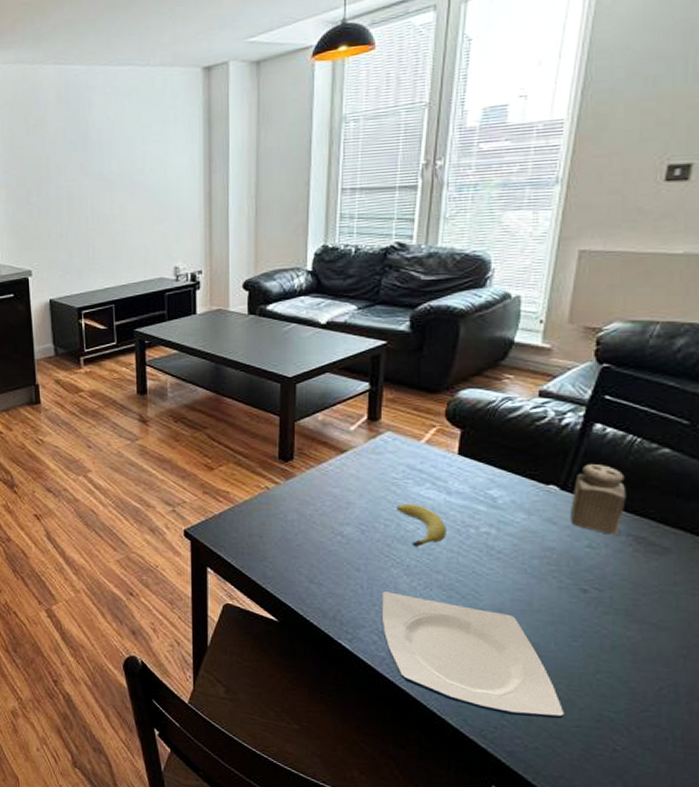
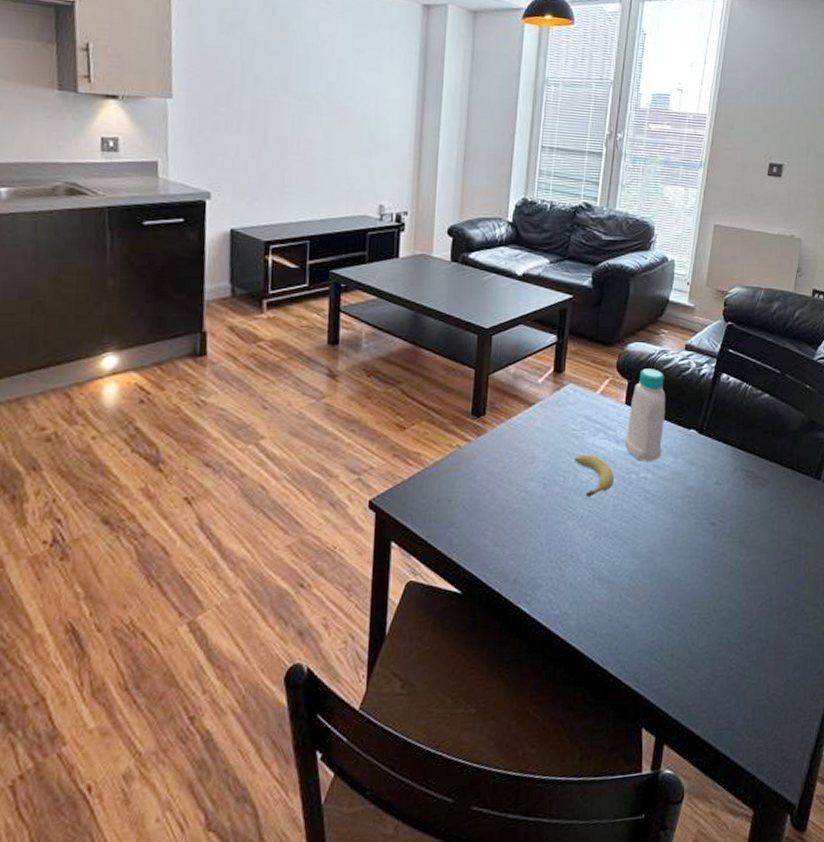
plate: present [381,591,565,719] -> none [557,546,698,654]
bottle: none [460,417,513,516] -> present [625,369,666,461]
salt shaker: present [571,464,627,535] -> none [705,409,742,471]

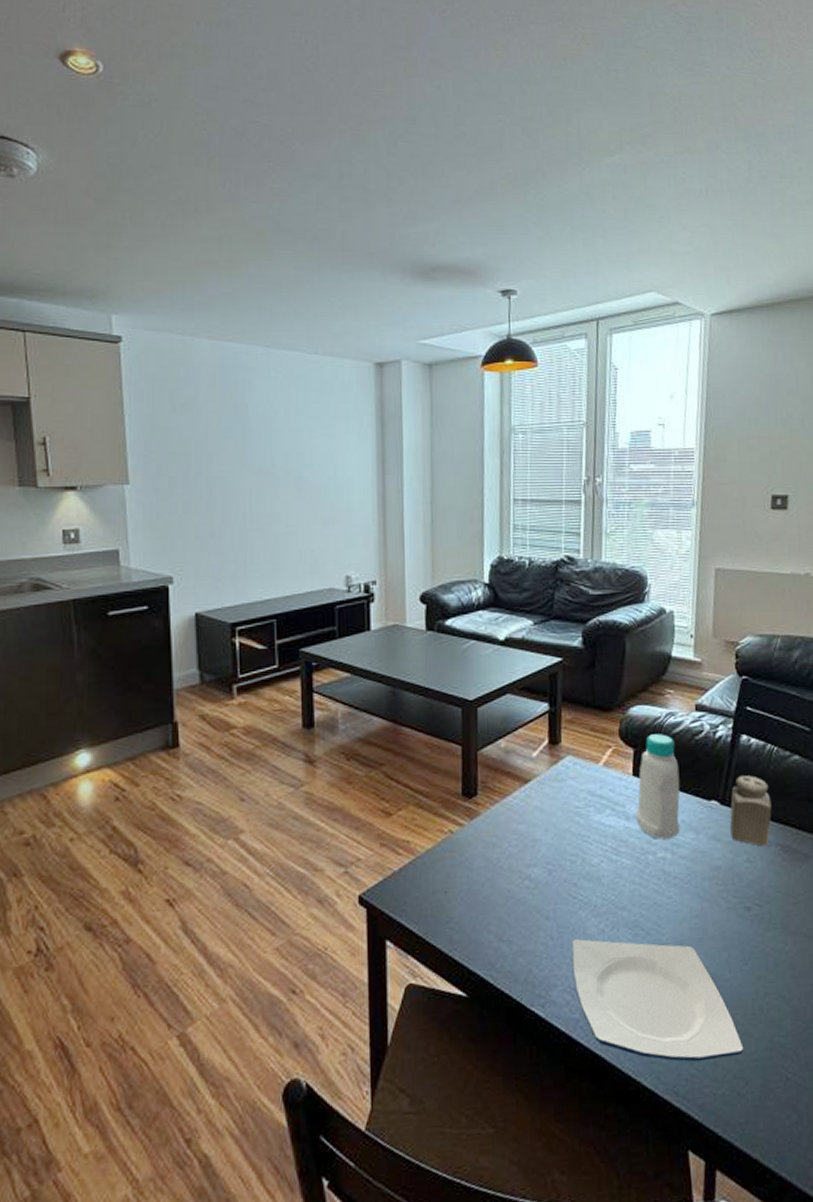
plate: none [557,546,698,654] -> present [572,939,744,1062]
fruit: present [574,454,614,498] -> none [580,834,628,883]
salt shaker: none [705,409,742,471] -> present [730,775,772,847]

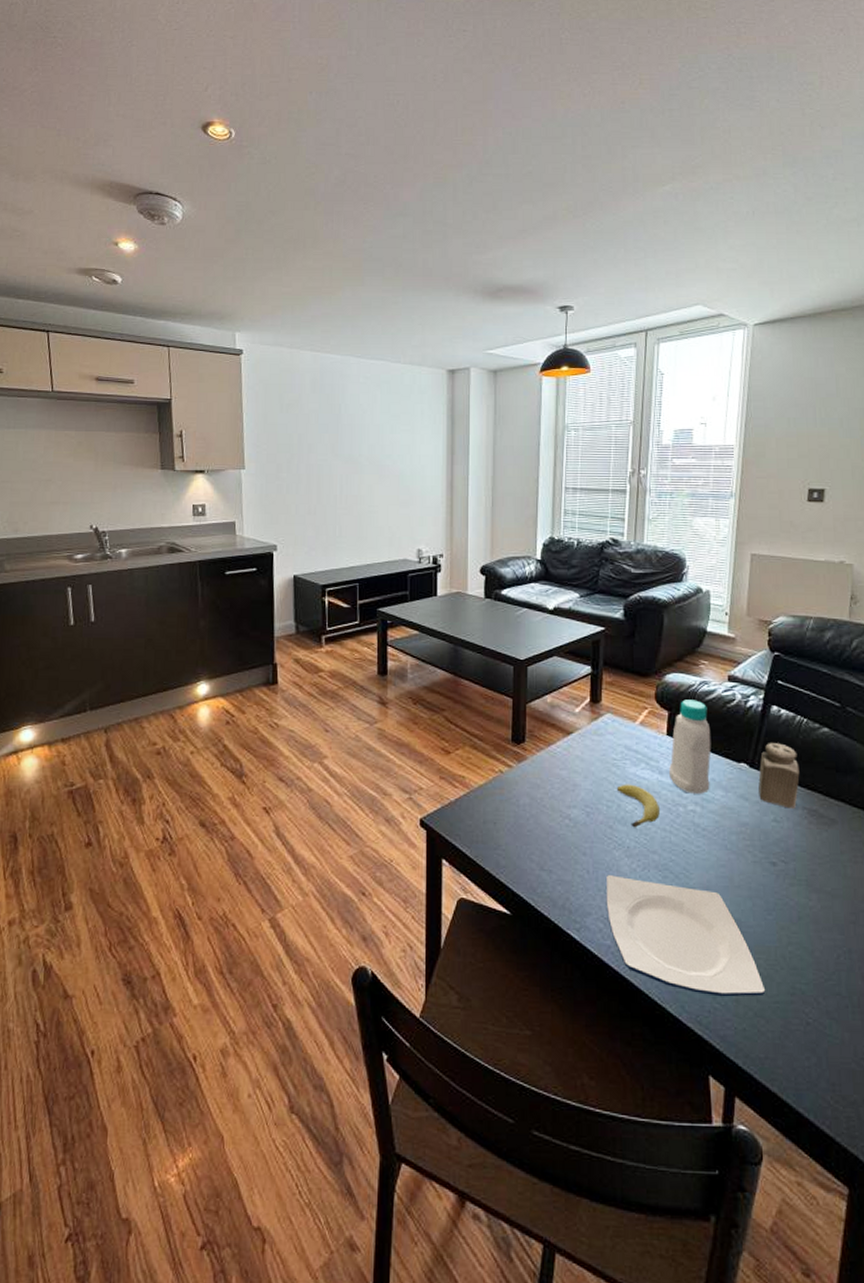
fruit: none [580,834,628,883] -> present [616,784,660,828]

